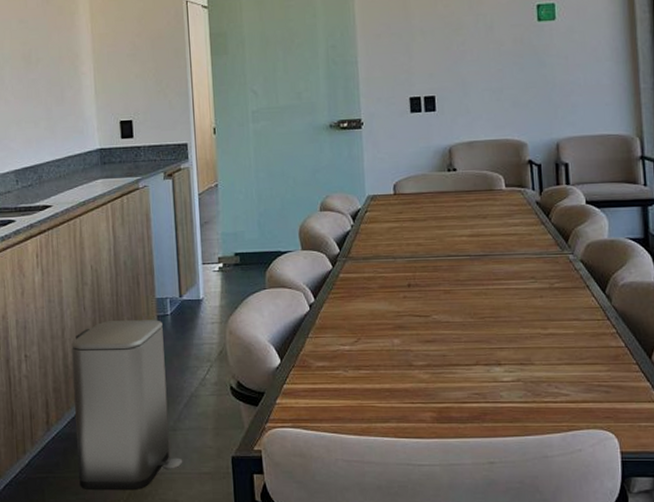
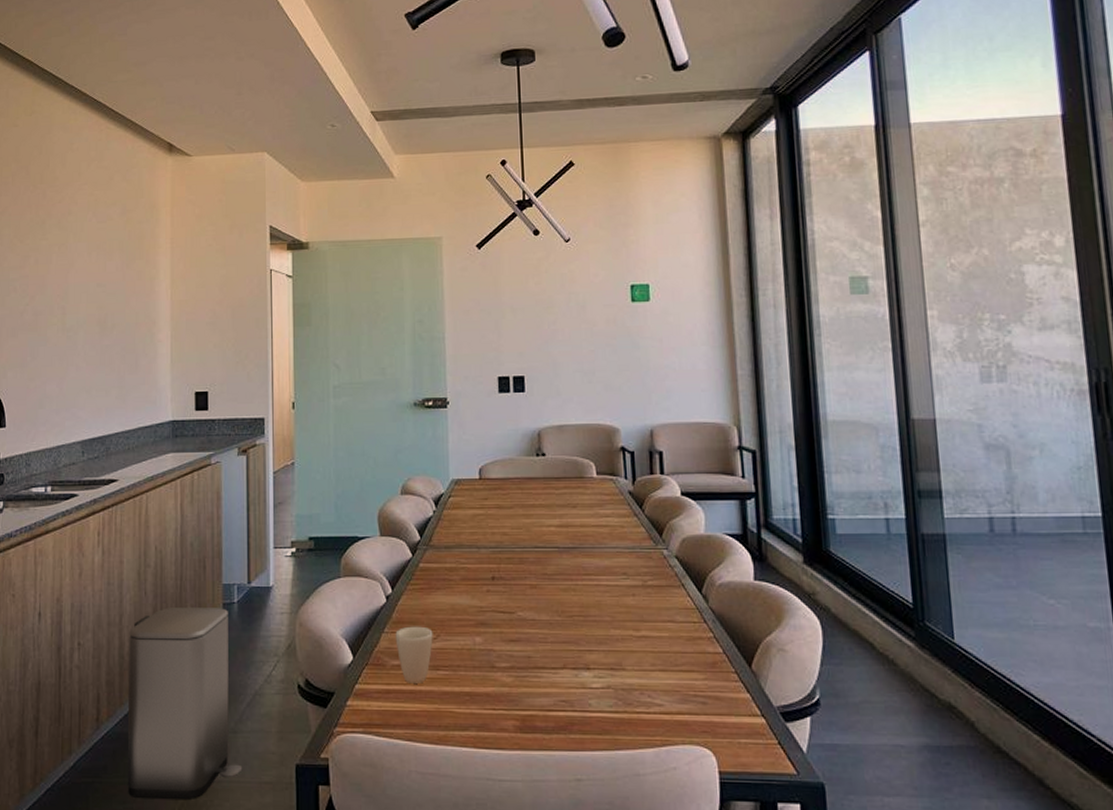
cup: none [319,331,355,382] -> present [395,626,433,684]

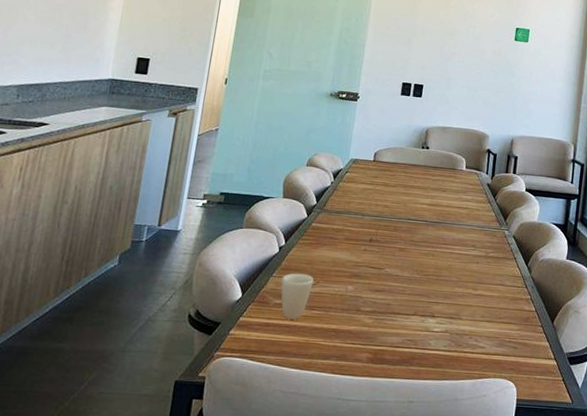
pedal bin: present [127,607,243,799] -> none [10,240,135,407]

